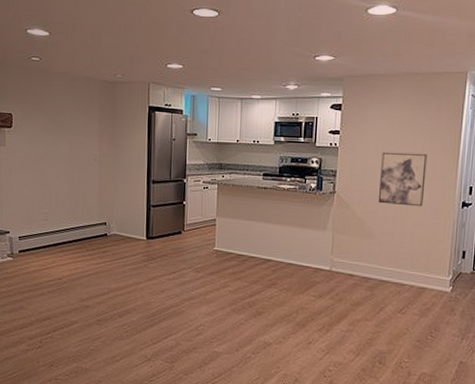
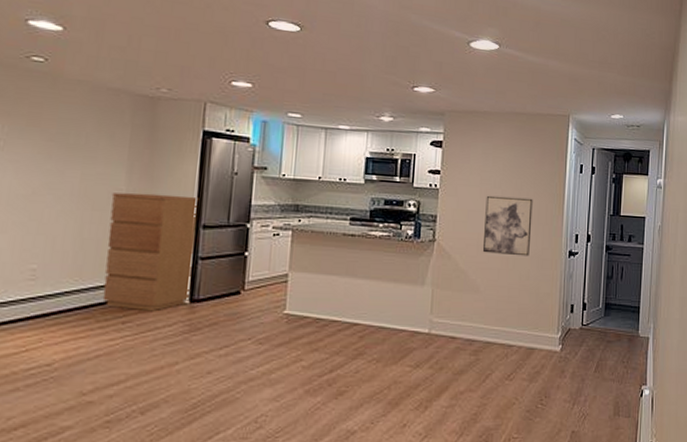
dresser: none [89,156,149,245] -> present [102,193,199,312]

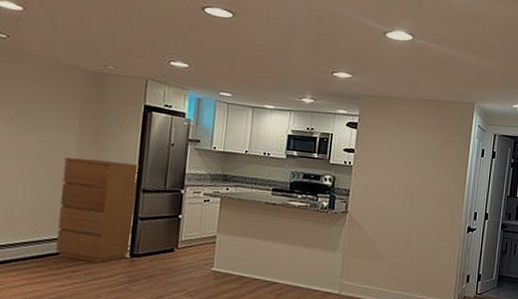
wall art: present [482,195,533,257] -> none [389,173,437,230]

